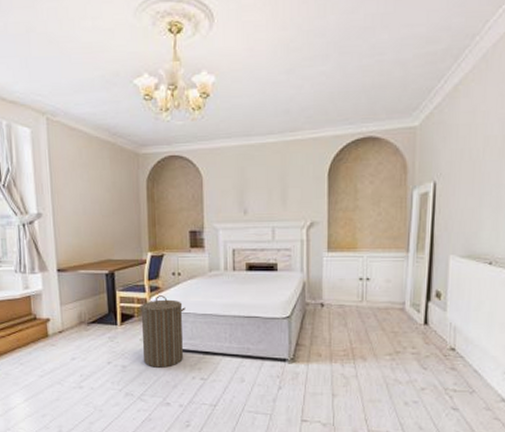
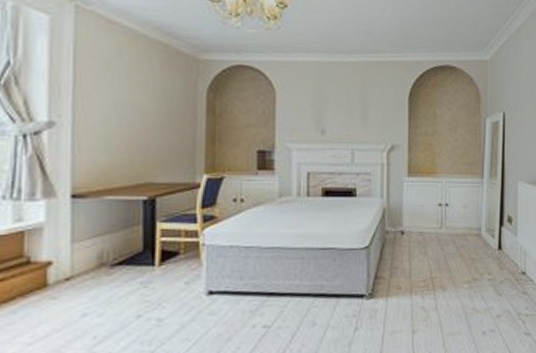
laundry hamper: present [139,295,185,368] -> none [187,226,248,318]

